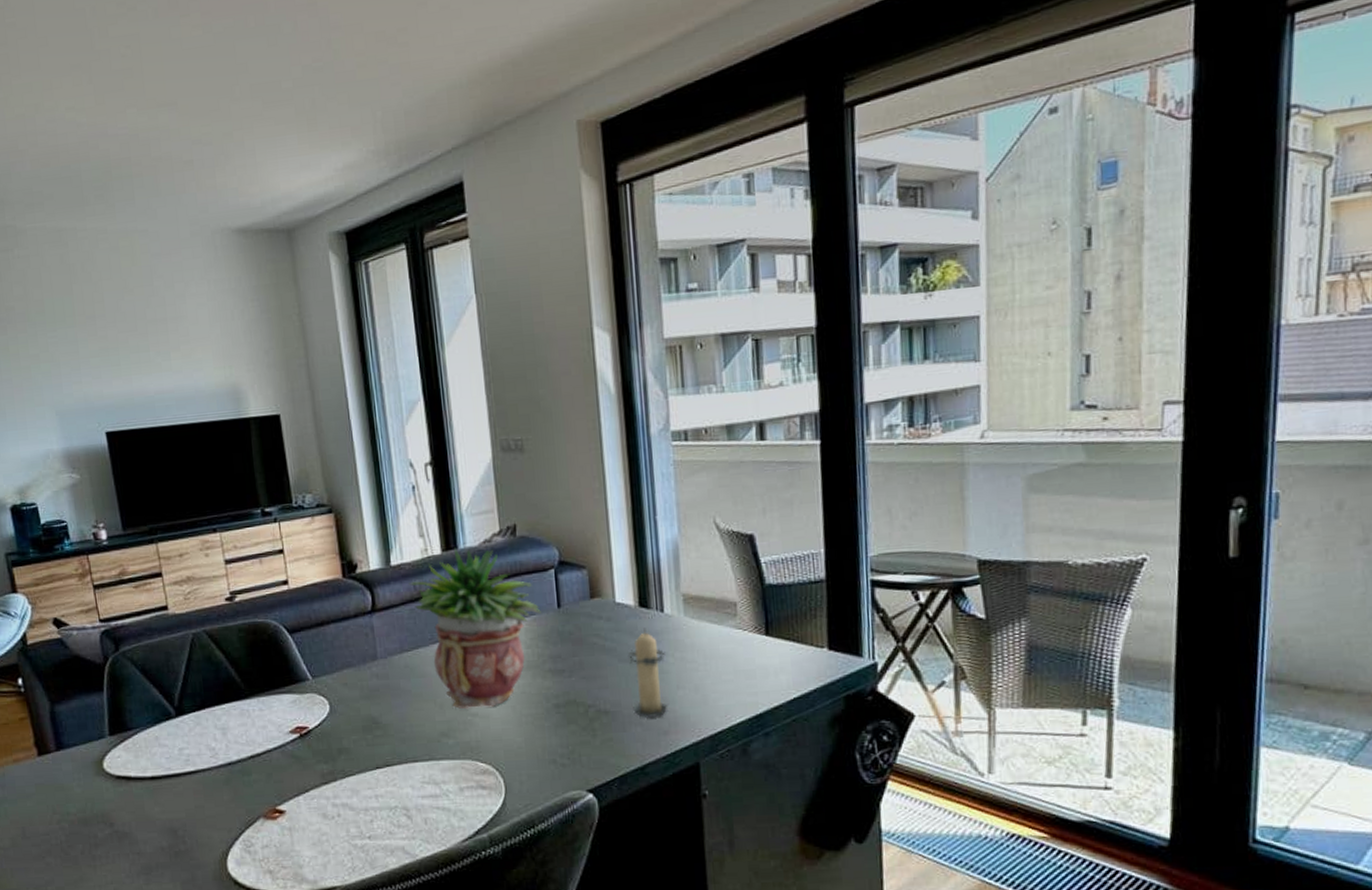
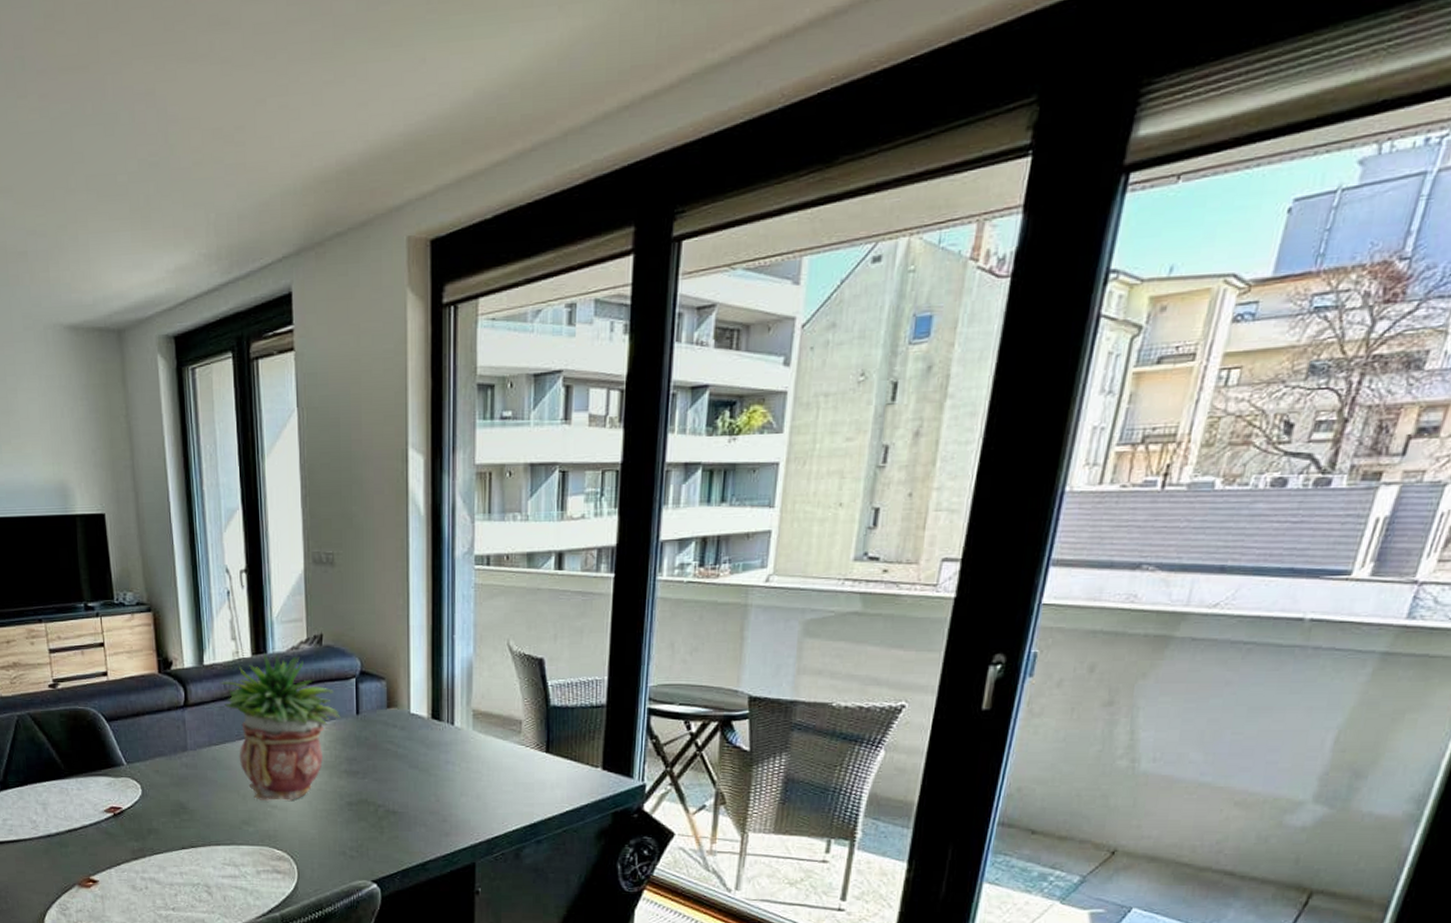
candle: present [627,627,668,717] -> none [417,738,453,820]

